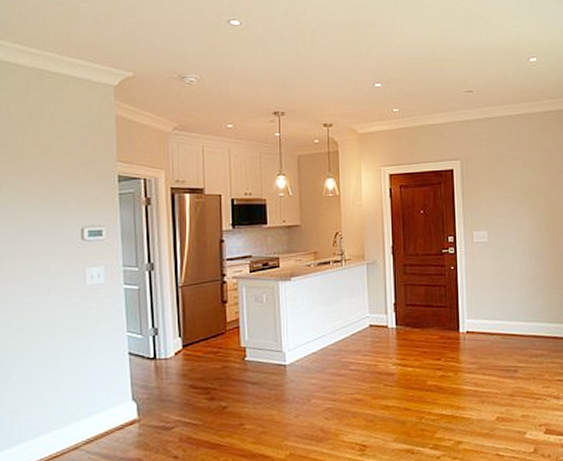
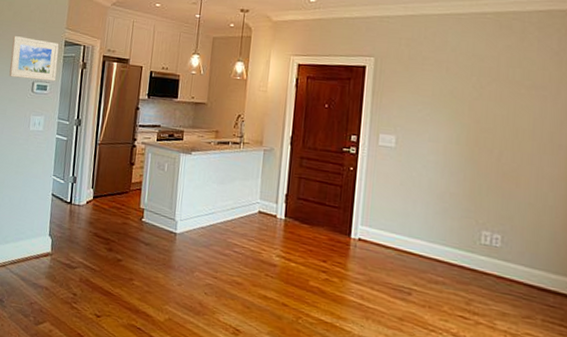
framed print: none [44,176,112,226] -> present [9,36,59,81]

